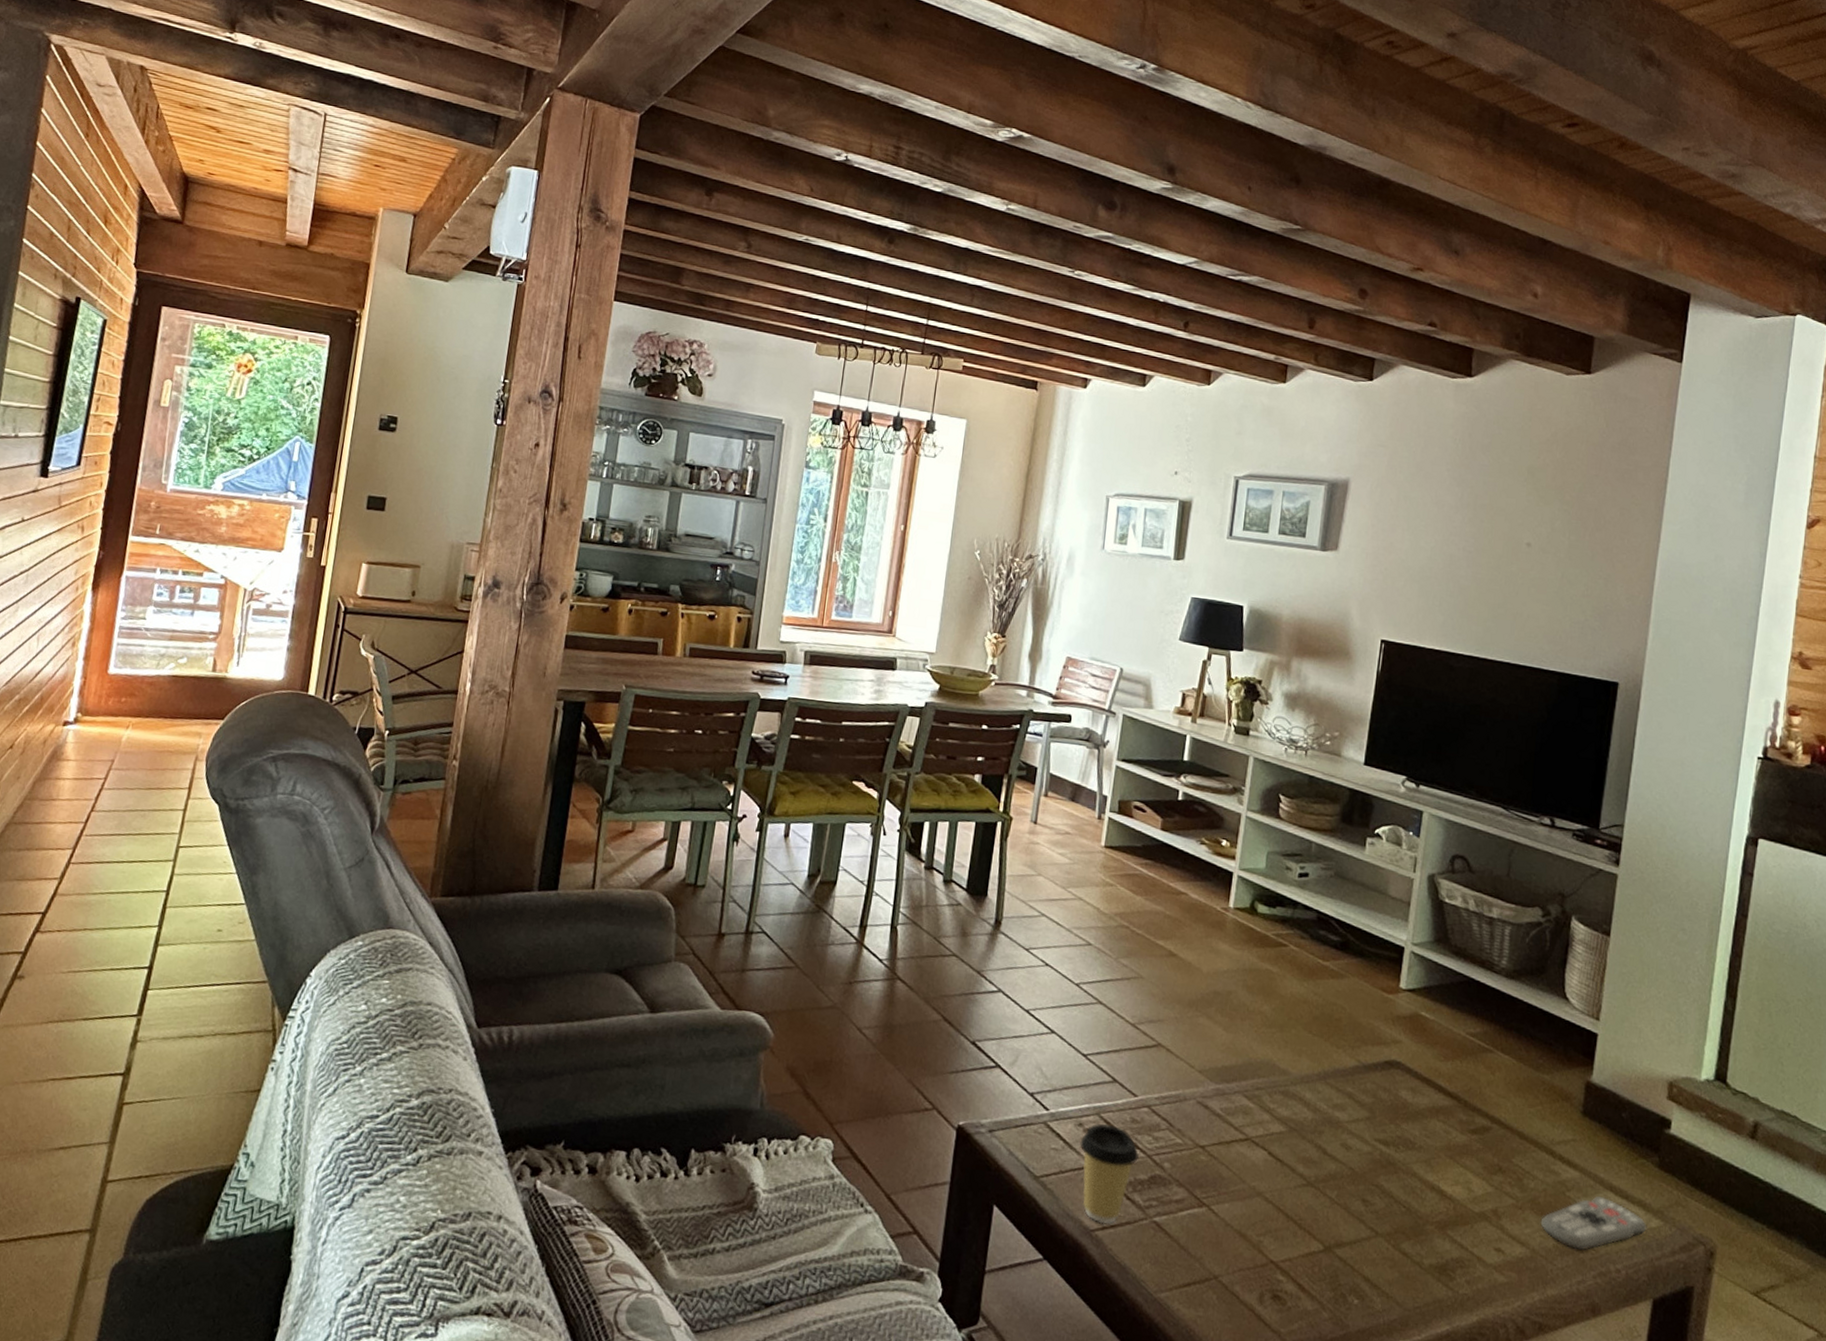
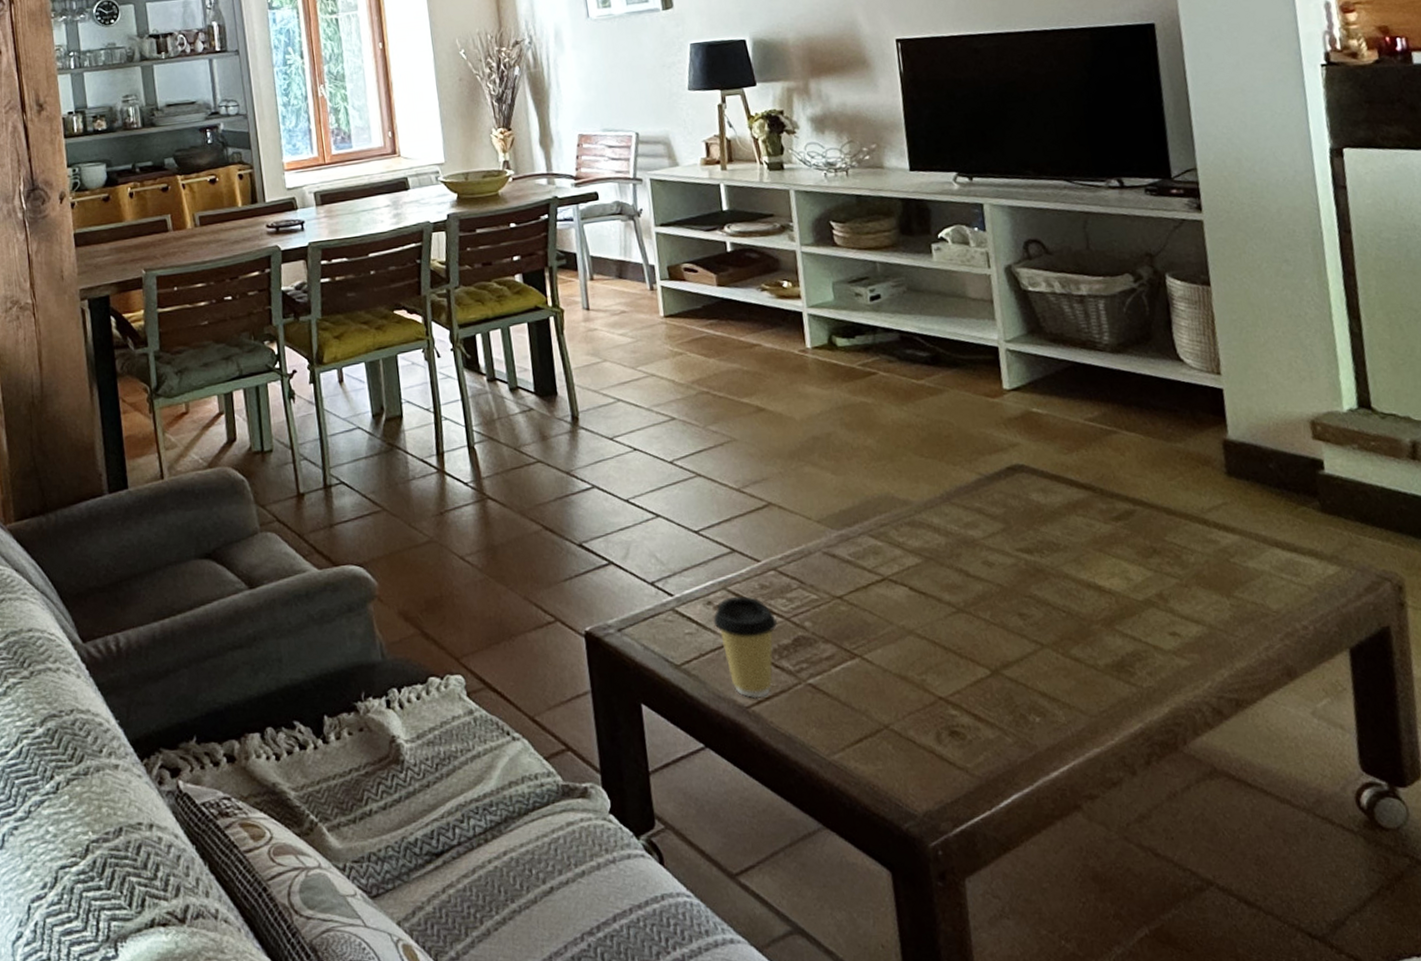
remote control: present [1540,1196,1647,1251] -> none [1210,555,1325,616]

